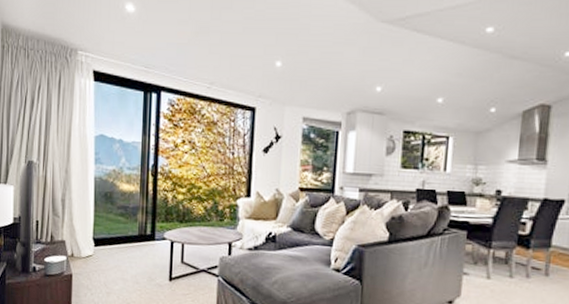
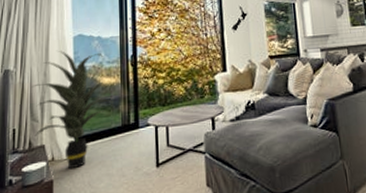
indoor plant: none [53,149,130,268] -> present [31,51,112,170]

